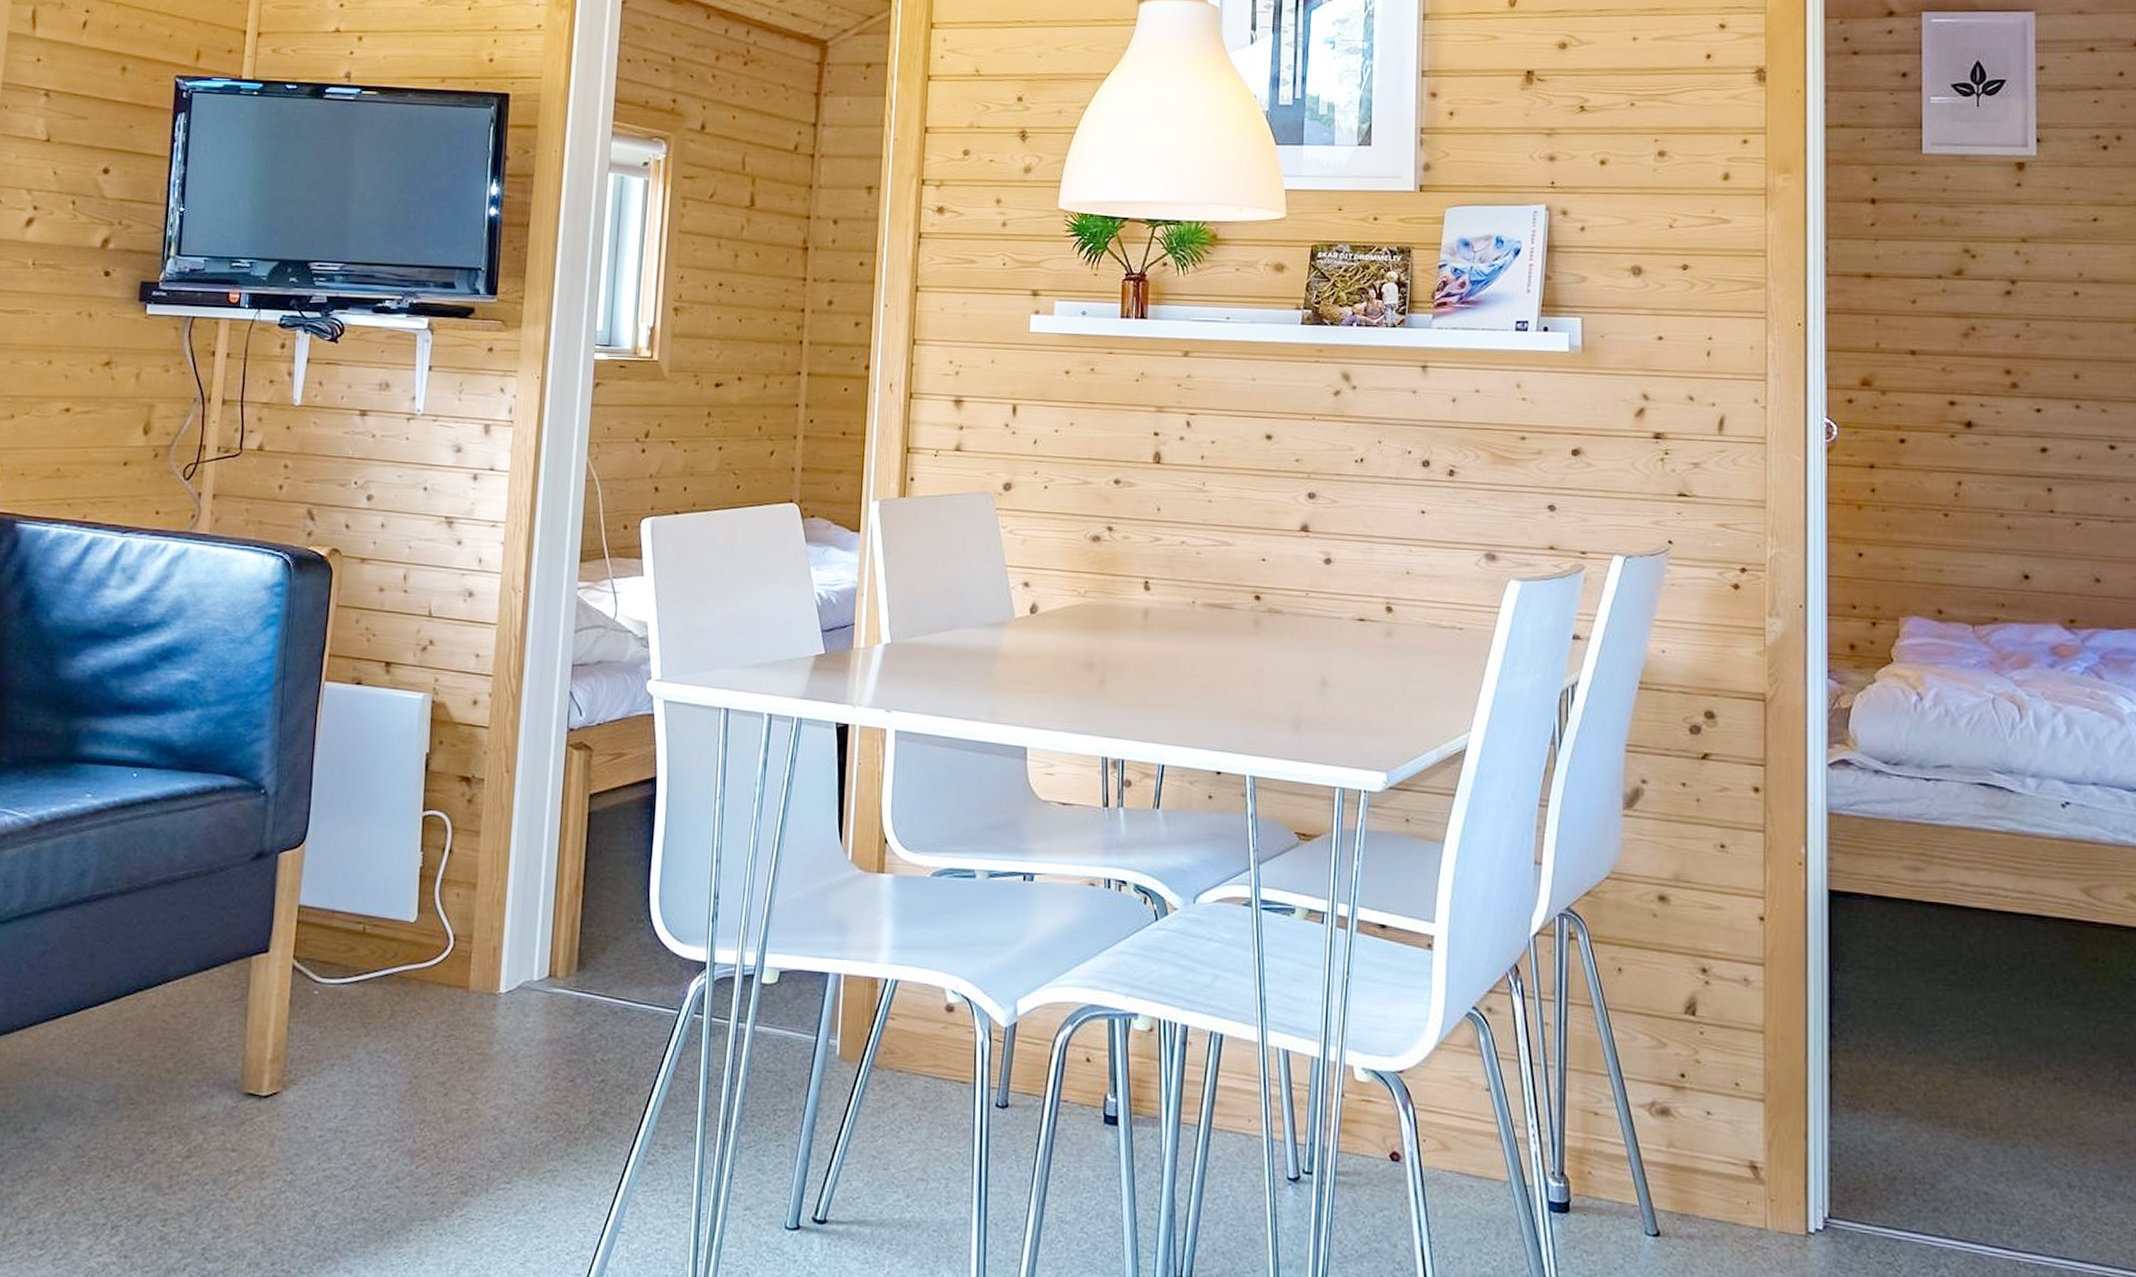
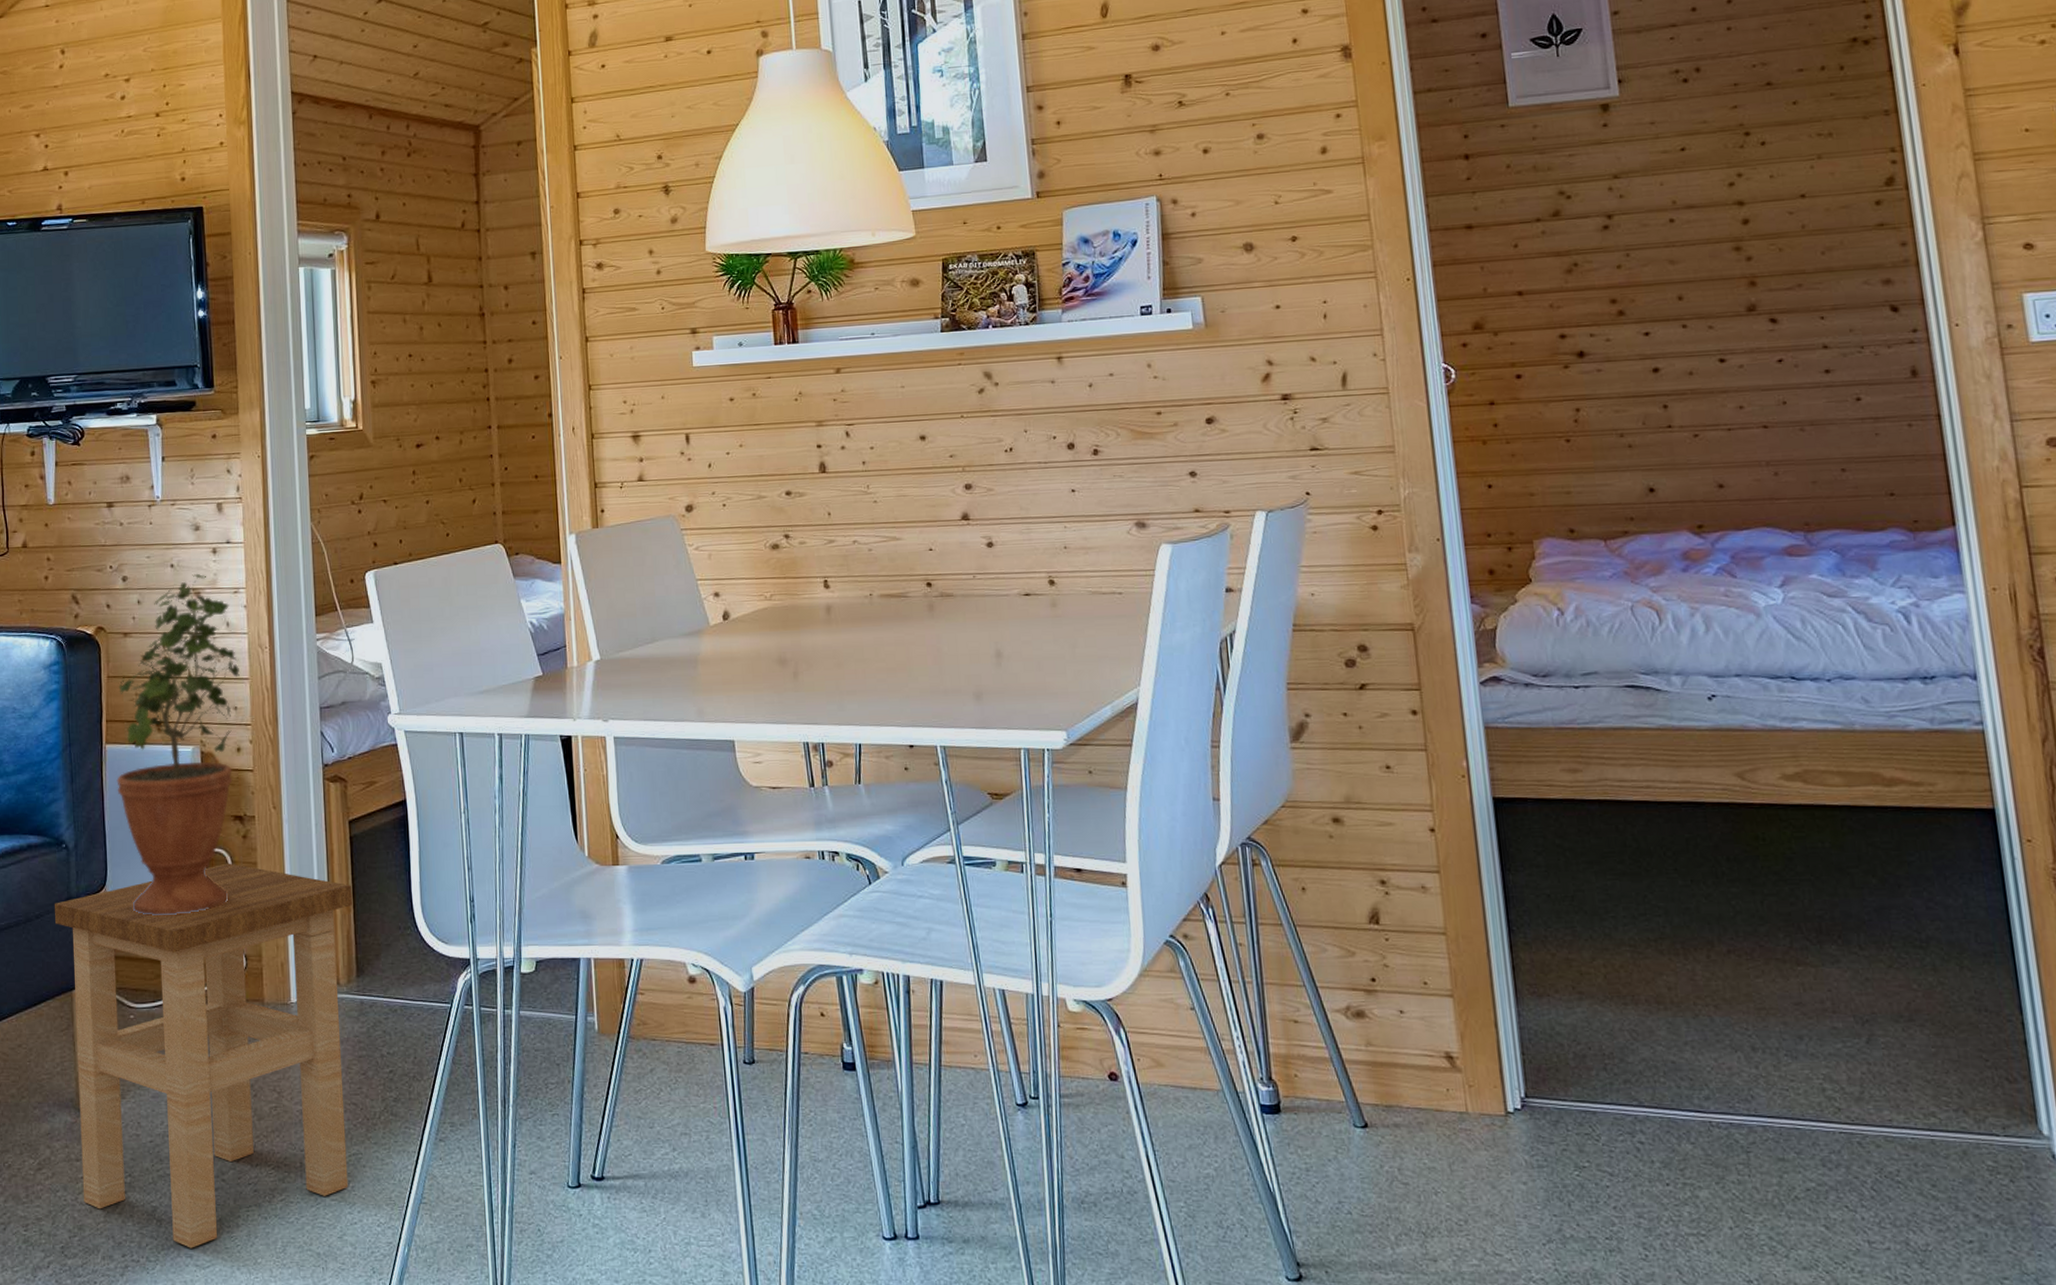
stool: none [234,828,583,1262] -> present [55,863,352,1248]
potted plant: none [331,500,488,882] -> present [116,573,240,915]

